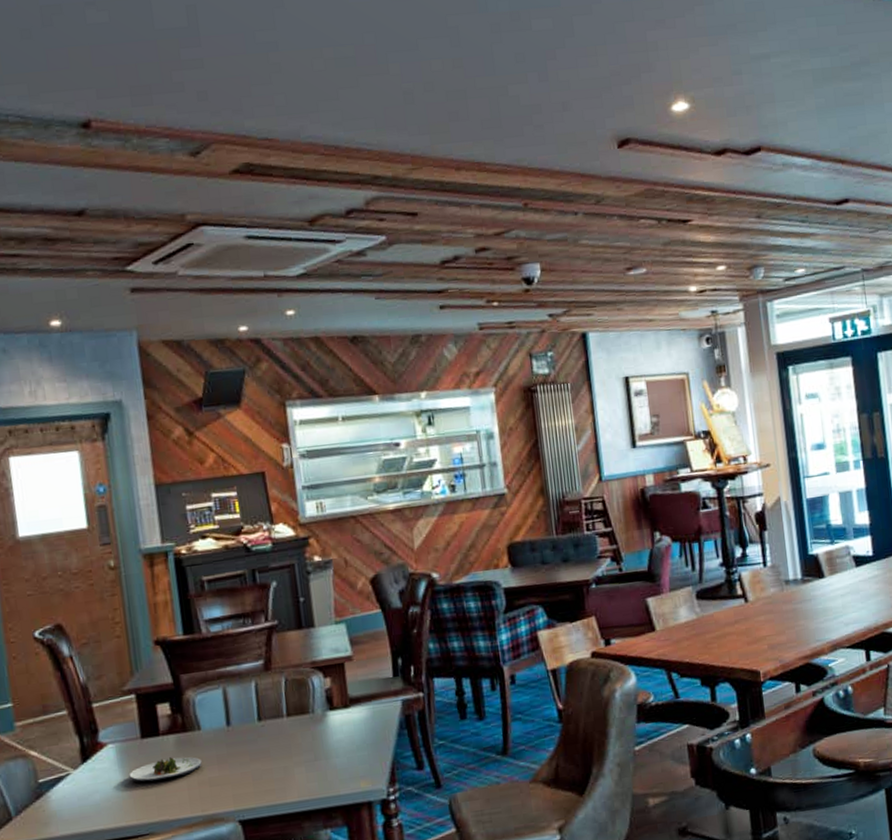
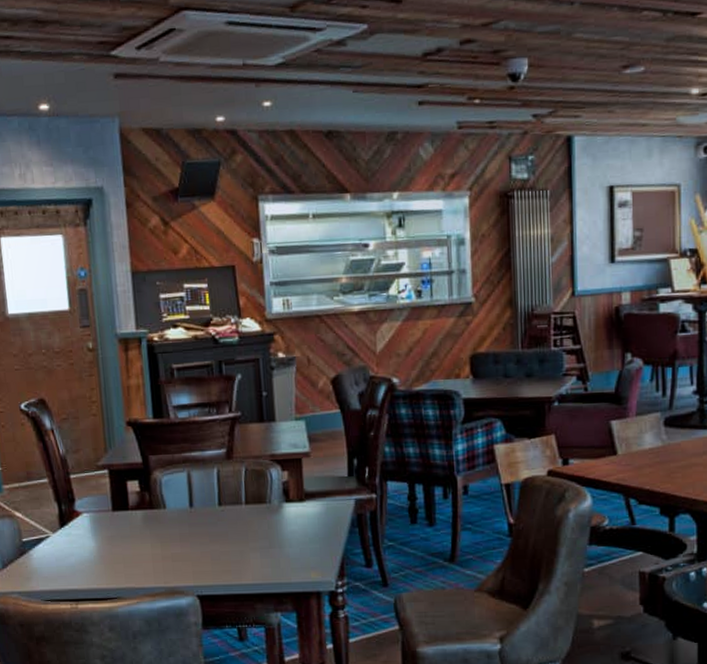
salad plate: present [129,757,202,782] -> none [100,531,166,551]

